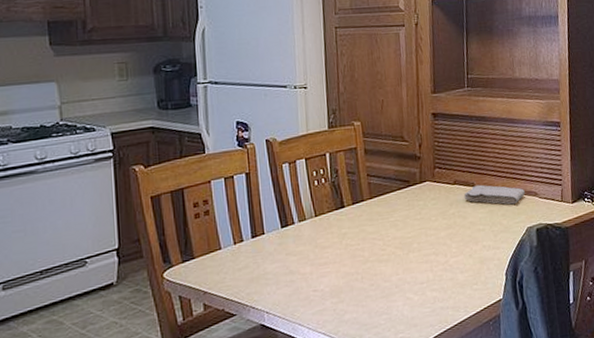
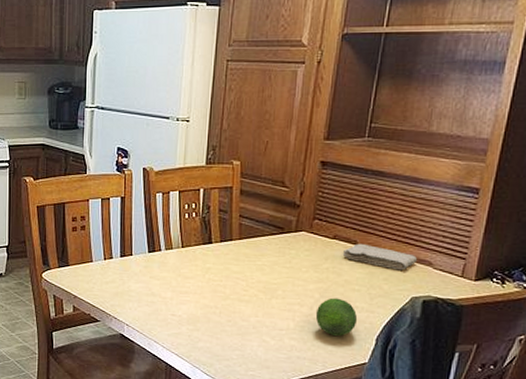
fruit: none [450,240,487,280] -> present [315,298,358,337]

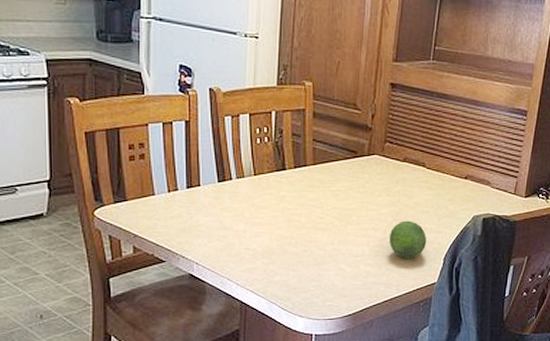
washcloth: present [342,243,418,271] -> none [412,165,478,190]

